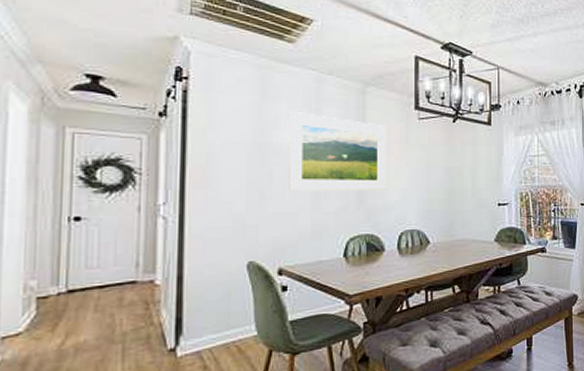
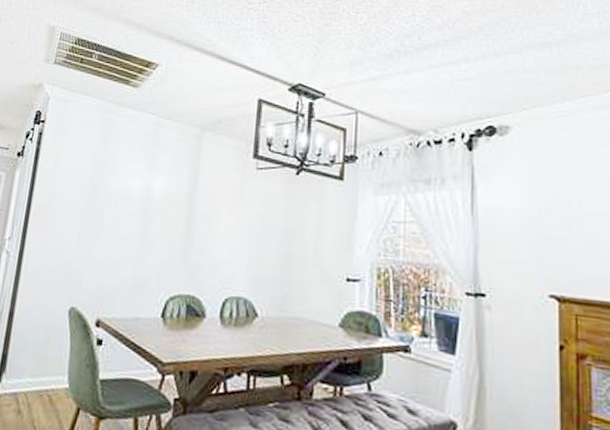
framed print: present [289,112,386,192] -> none [116,156,220,247]

